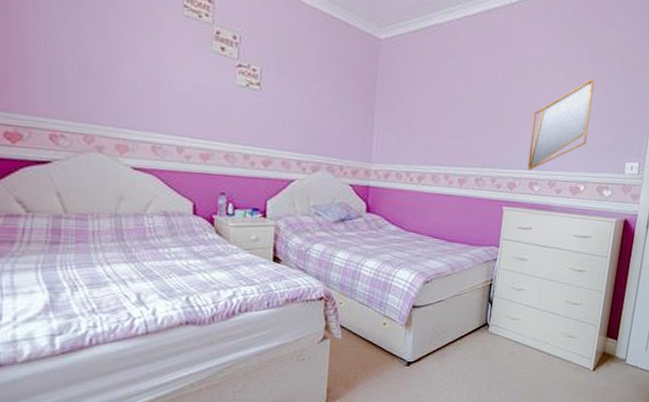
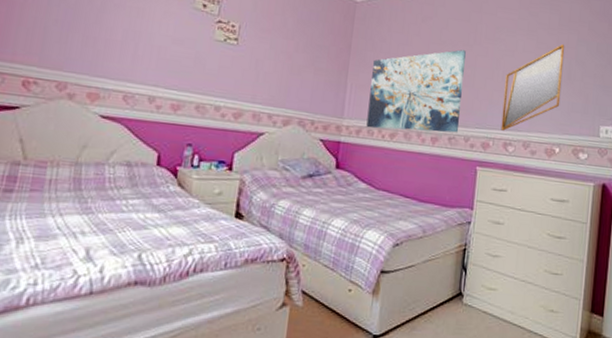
wall art: none [394,88,493,174] -> present [366,50,466,133]

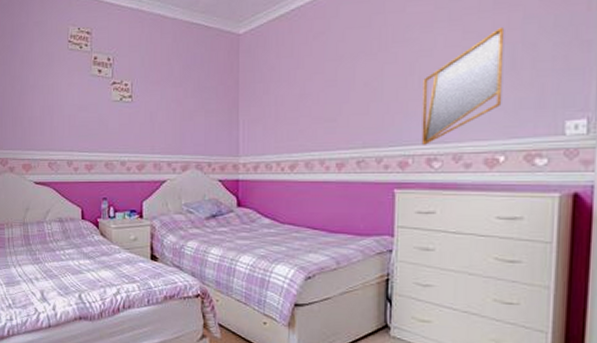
wall art: present [366,50,466,133] -> none [263,61,369,163]

